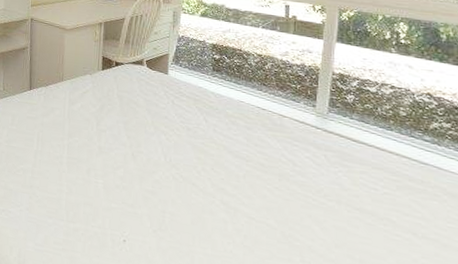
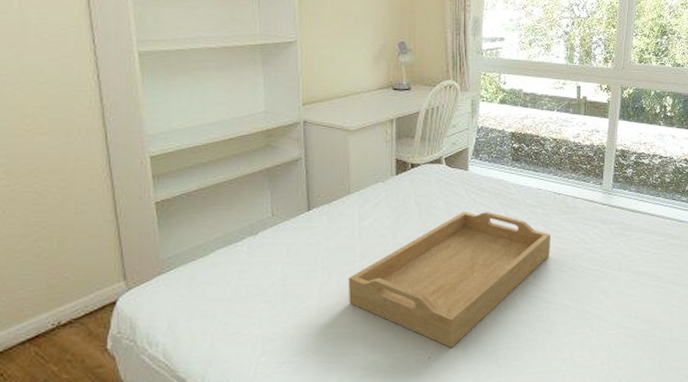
serving tray: none [57,111,253,238] -> present [348,211,550,348]

